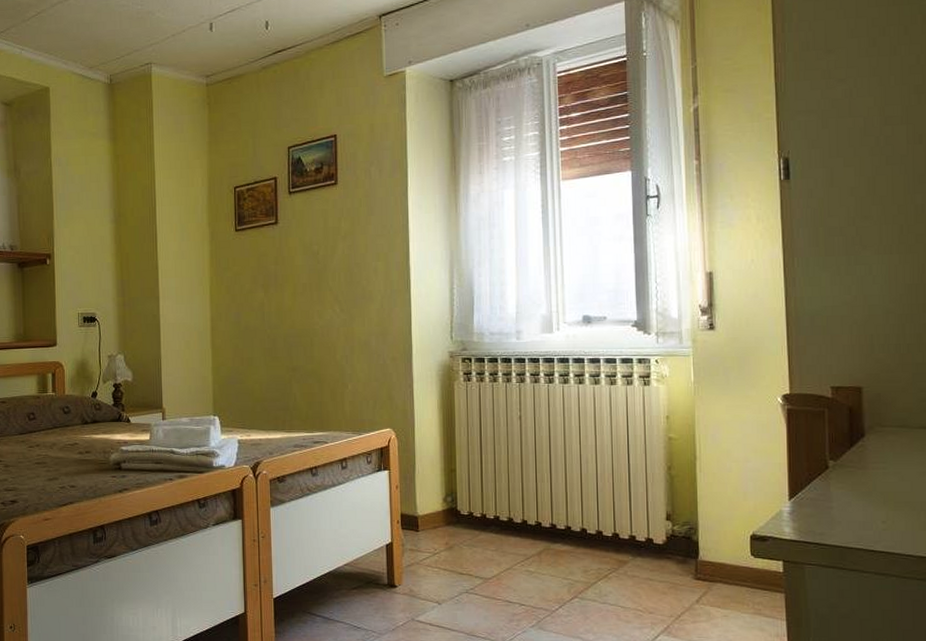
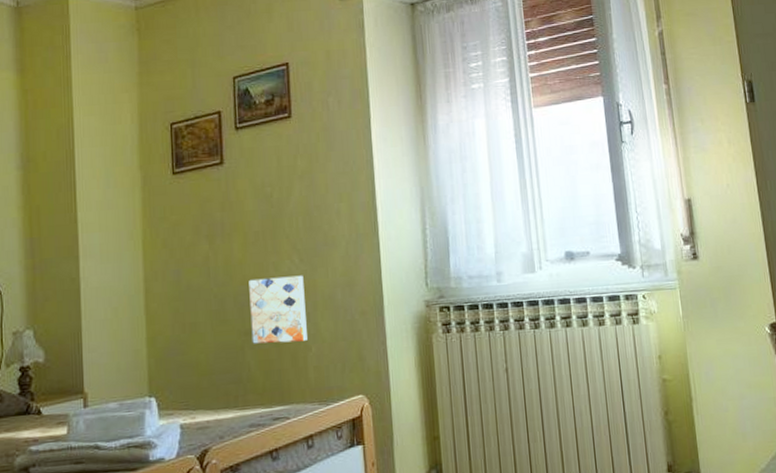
wall art: none [297,323,345,380] -> present [249,275,307,344]

